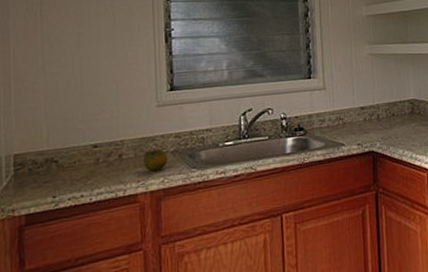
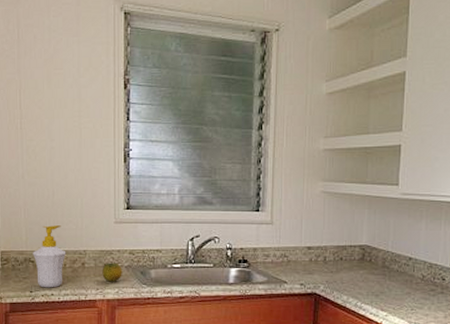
soap bottle: none [56,116,99,190] -> present [33,225,66,288]

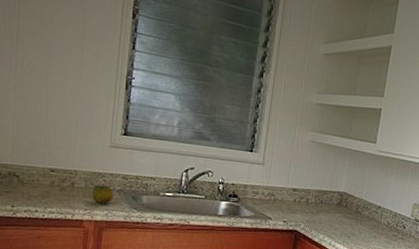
soap bottle: present [33,225,66,288] -> none [18,141,56,205]

